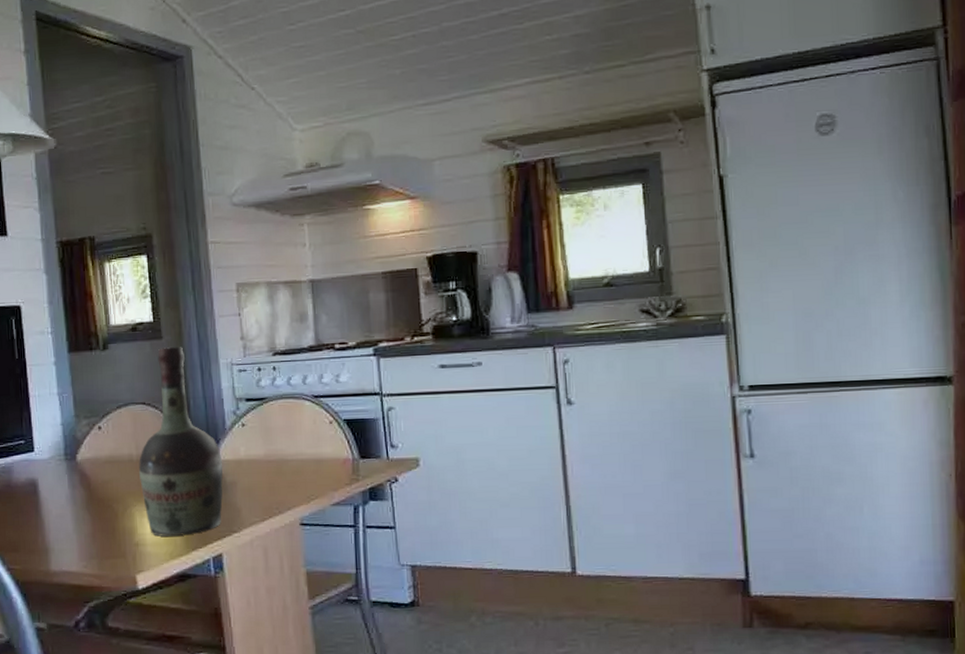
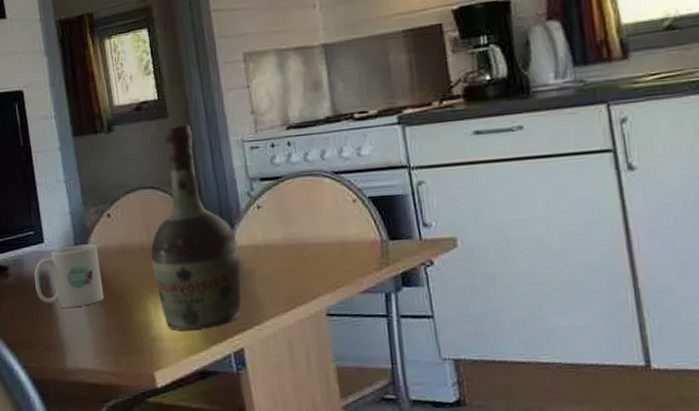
mug: none [22,454,92,514] -> present [34,244,105,309]

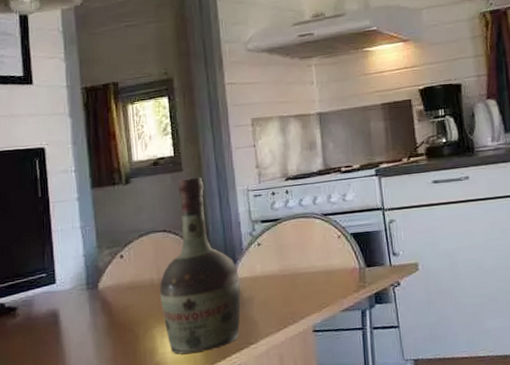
mug: present [34,244,105,309] -> none [43,282,113,342]

